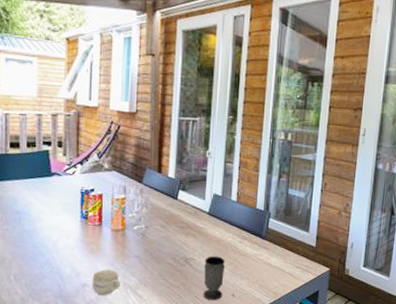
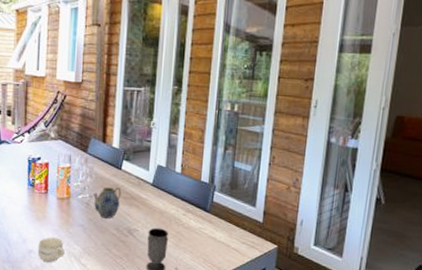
teapot: none [149,217,178,248] -> present [93,187,122,219]

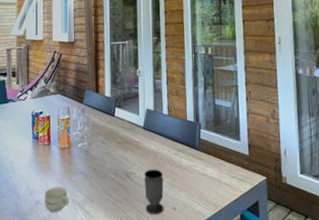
teapot: present [93,187,122,219] -> none [91,133,116,164]

